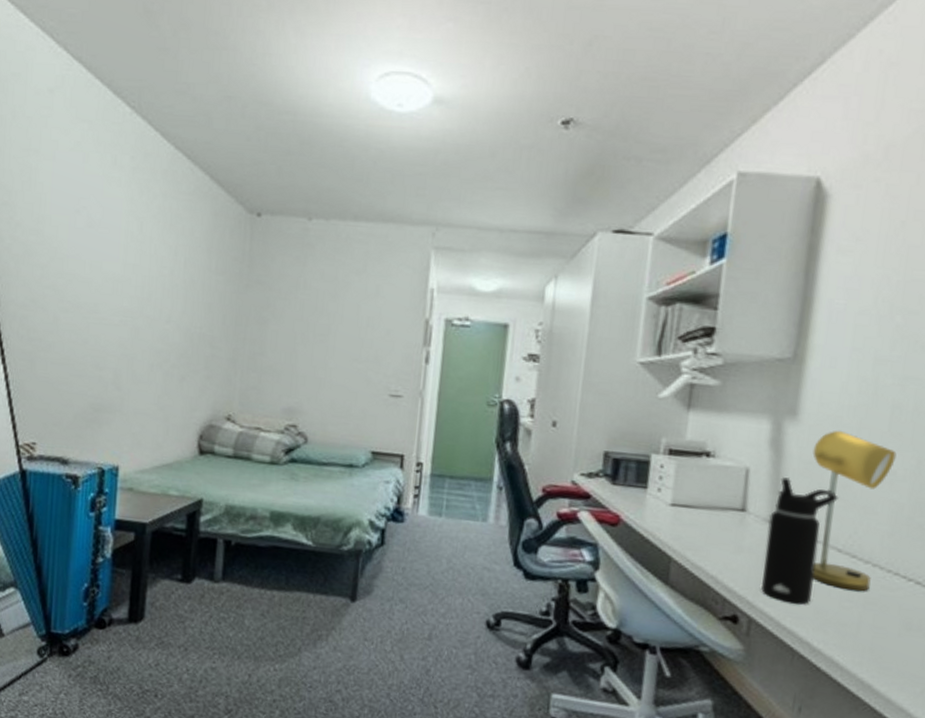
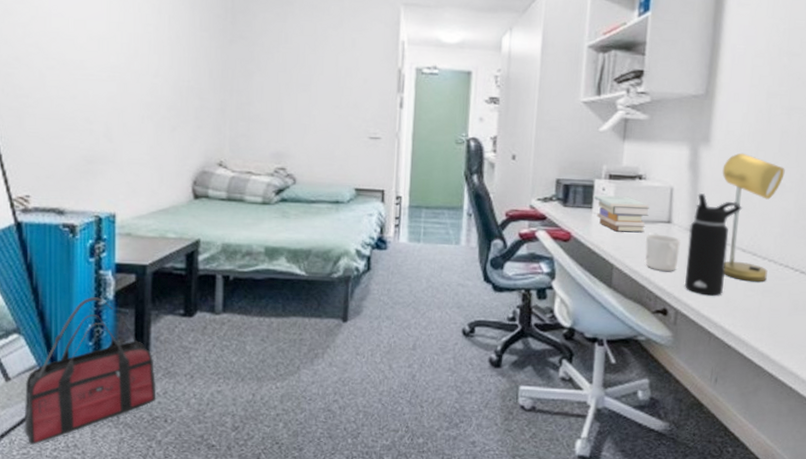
duffel bag: none [14,554,149,708] -> present [24,297,156,445]
books: none [649,473,718,520] -> present [593,195,649,233]
mug: none [711,523,758,570] -> present [645,234,681,271]

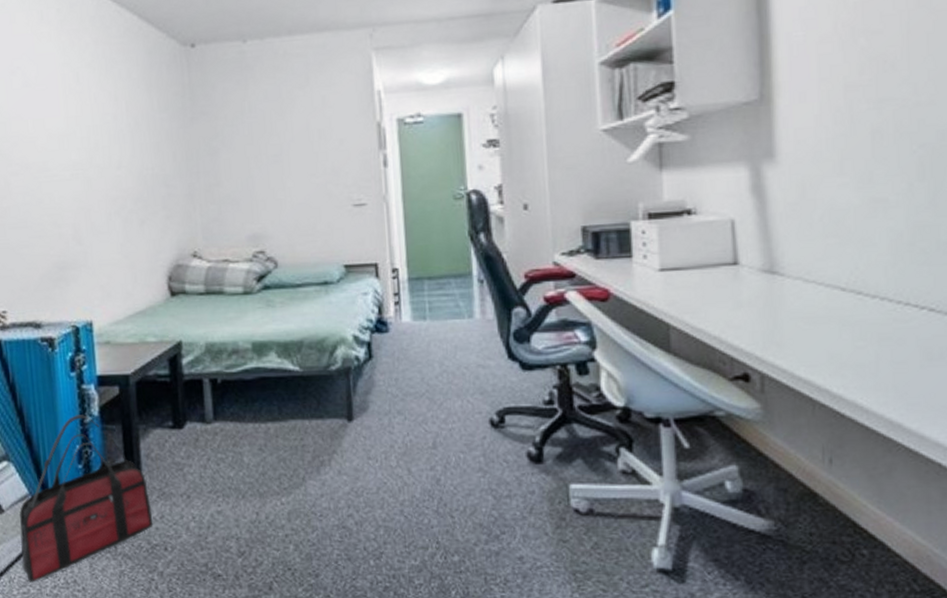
books: present [593,195,649,233] -> none [632,237,707,283]
mug: present [645,234,681,271] -> none [707,279,756,326]
water bottle: present [685,193,742,295] -> none [764,223,832,351]
desk lamp: present [722,152,785,282] -> none [797,165,885,328]

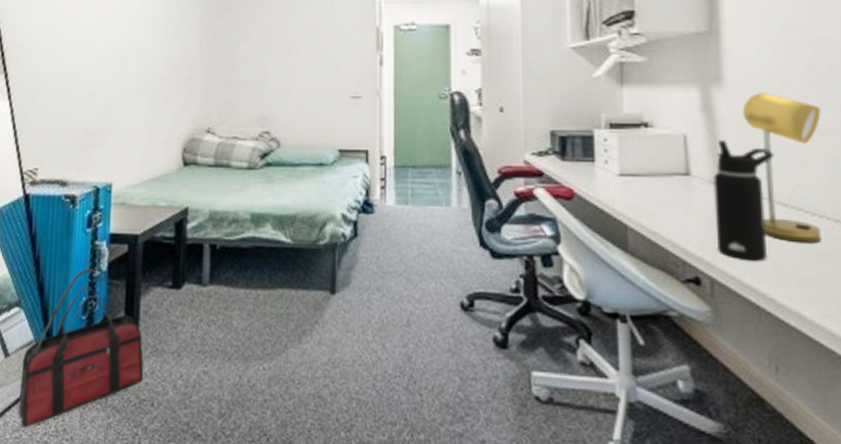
water bottle: none [764,223,832,351] -> present [713,140,774,260]
desk lamp: none [797,165,885,328] -> present [742,92,821,242]

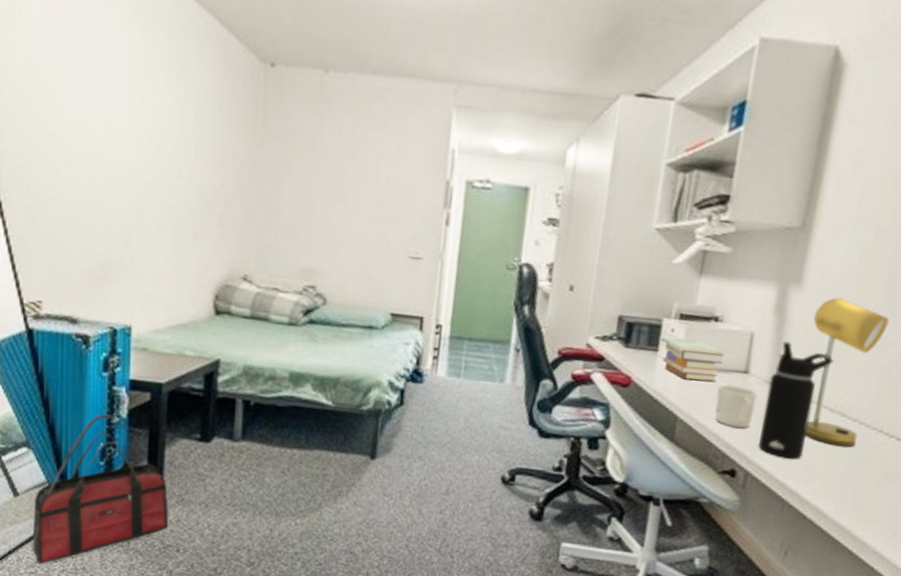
books: none [595,146,662,188] -> present [660,336,724,382]
mug: none [661,188,706,232] -> present [714,384,759,428]

